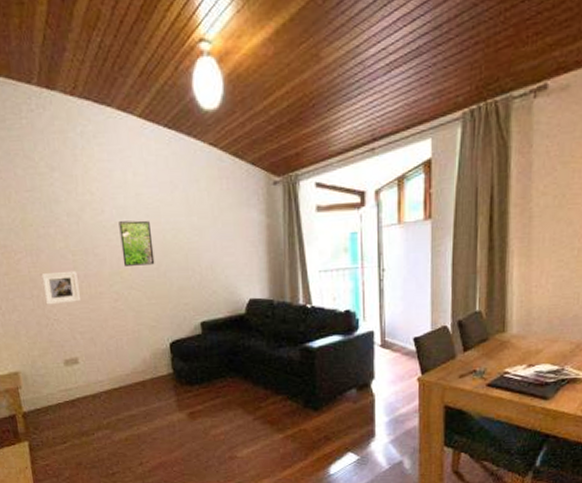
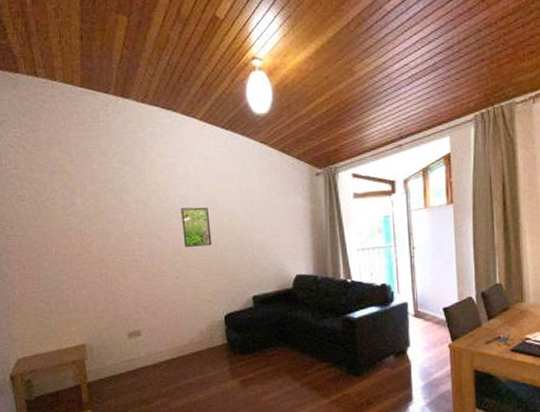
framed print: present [41,270,80,305] -> none [110,251,145,283]

